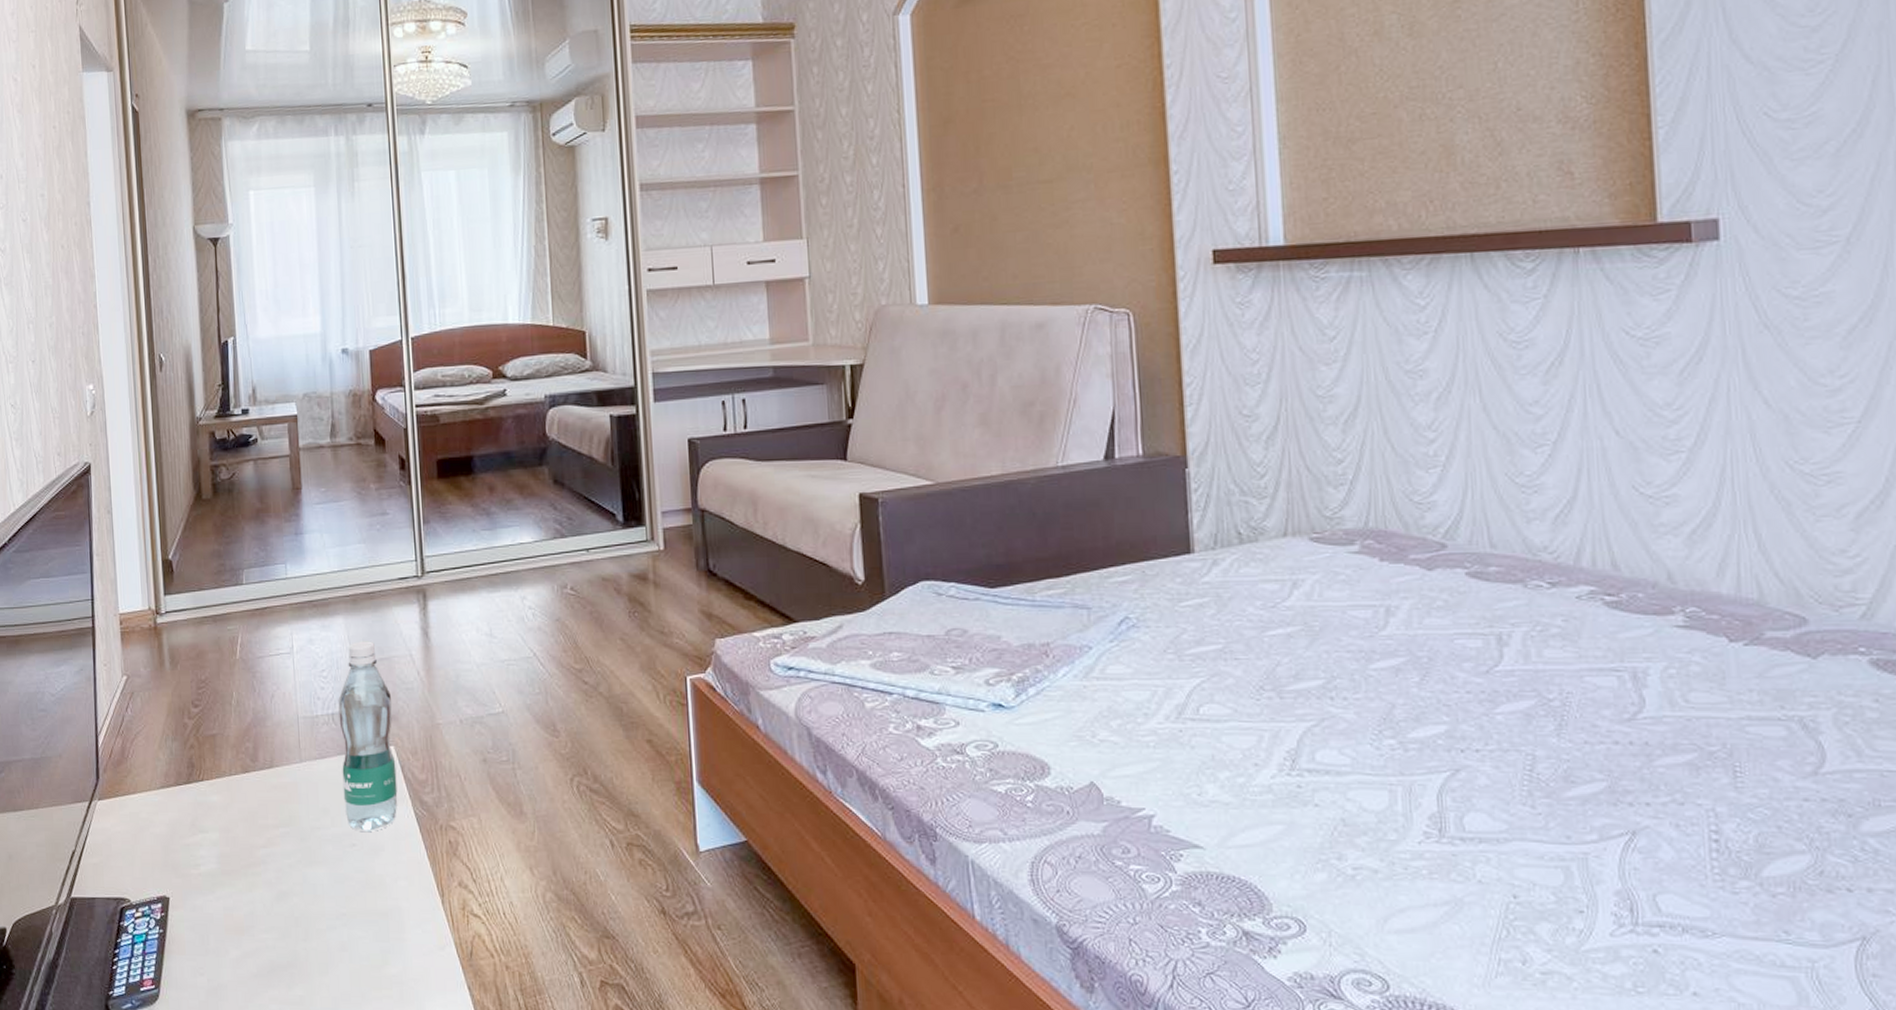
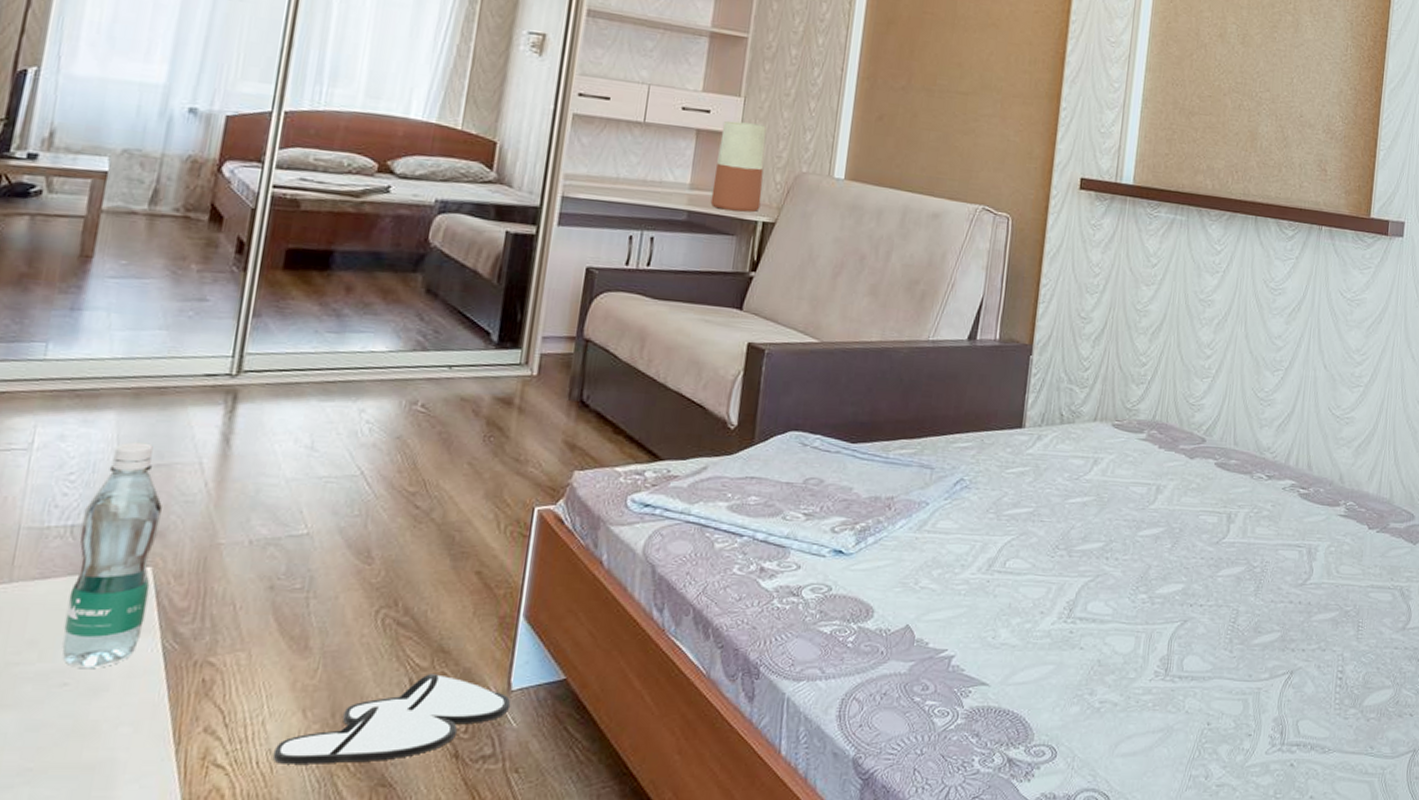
slippers: none [514,836,702,916] -> present [272,674,511,764]
vase: none [790,263,845,360] -> present [710,120,768,213]

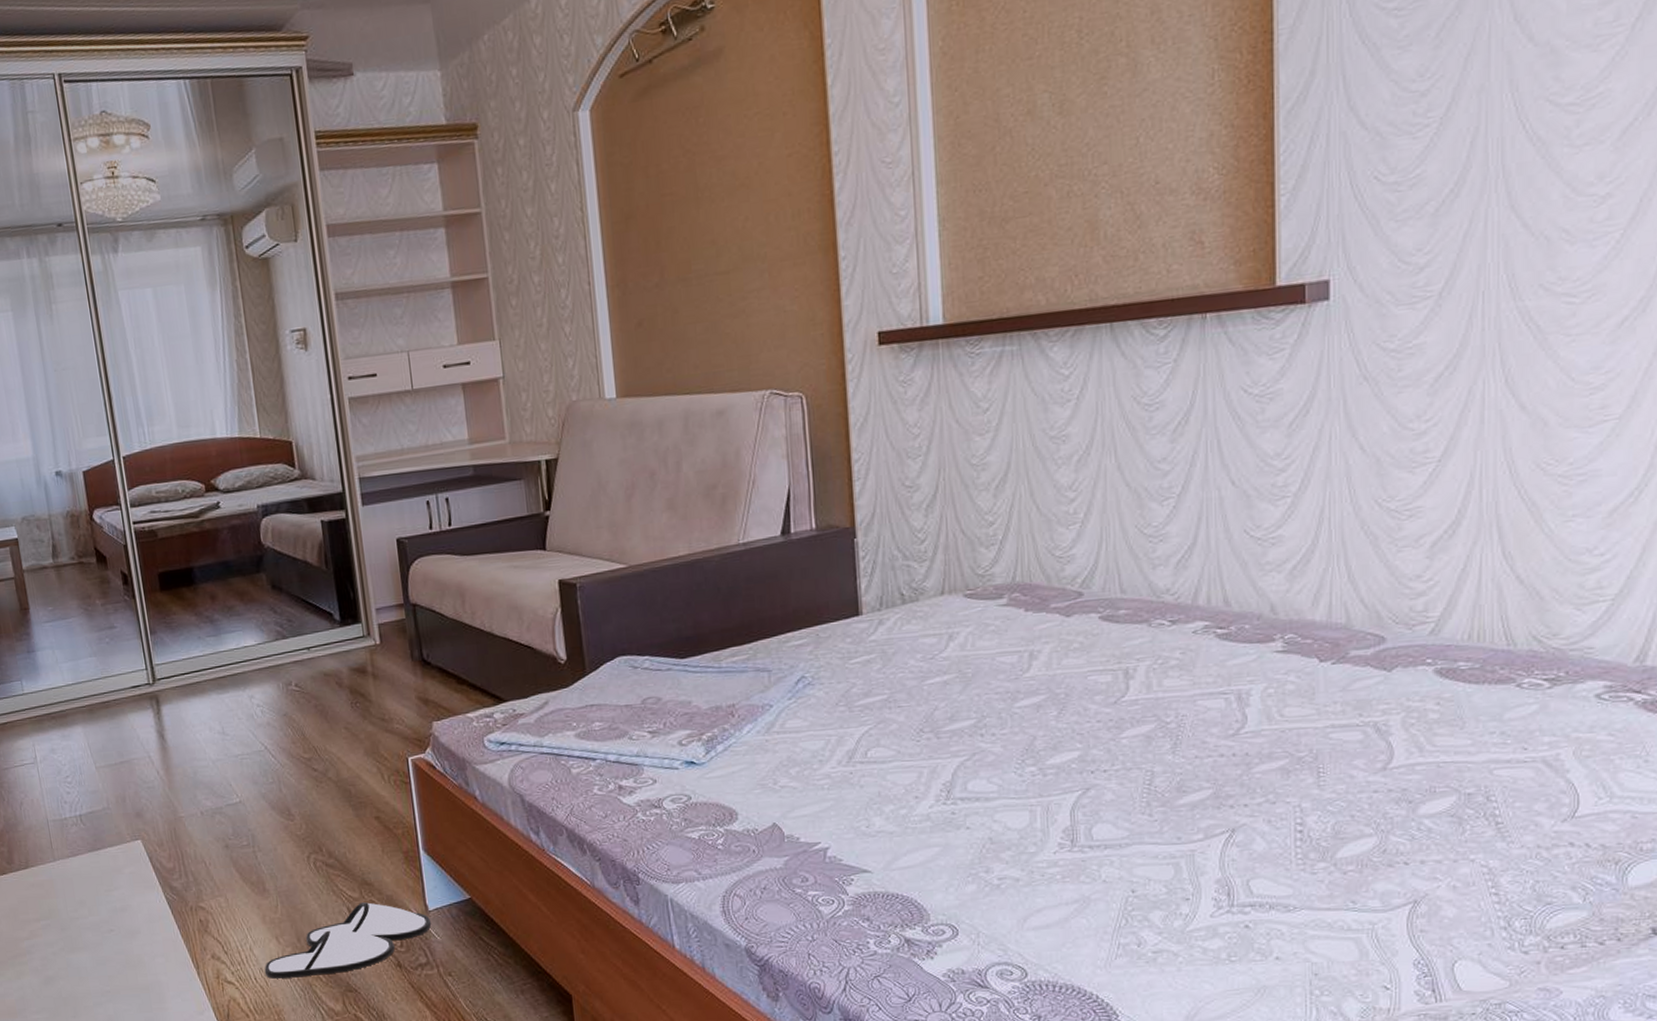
bottle: present [61,442,162,668] -> none [84,746,150,918]
vase: present [710,120,768,213] -> none [484,362,540,457]

